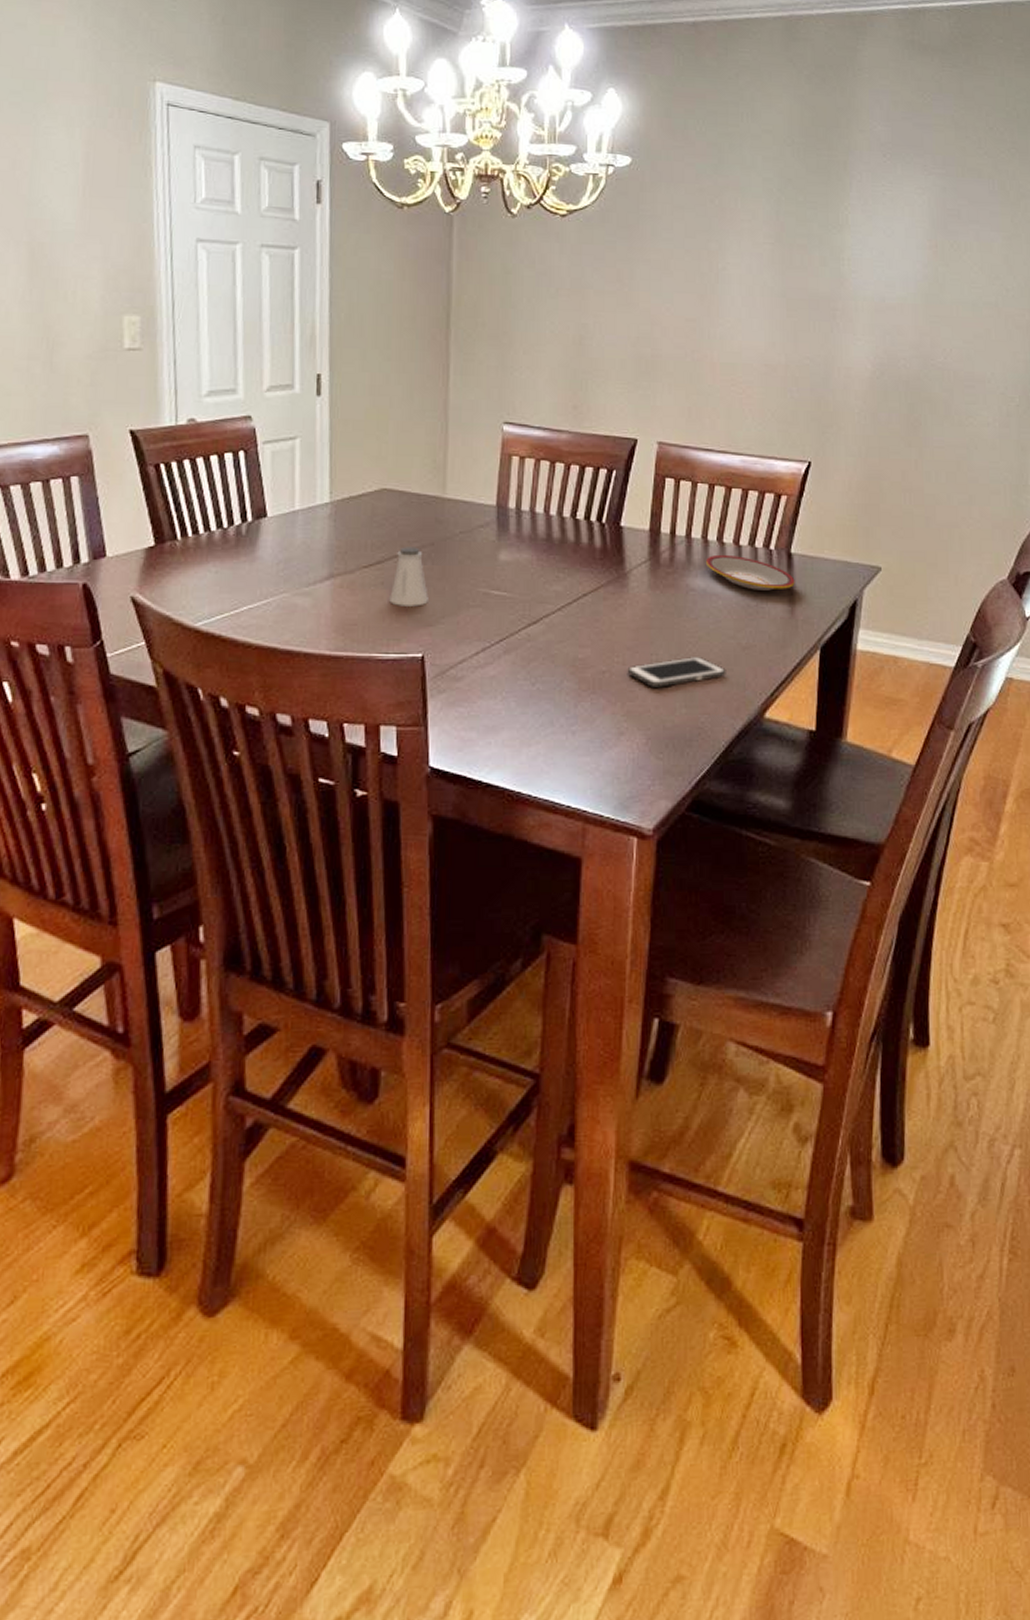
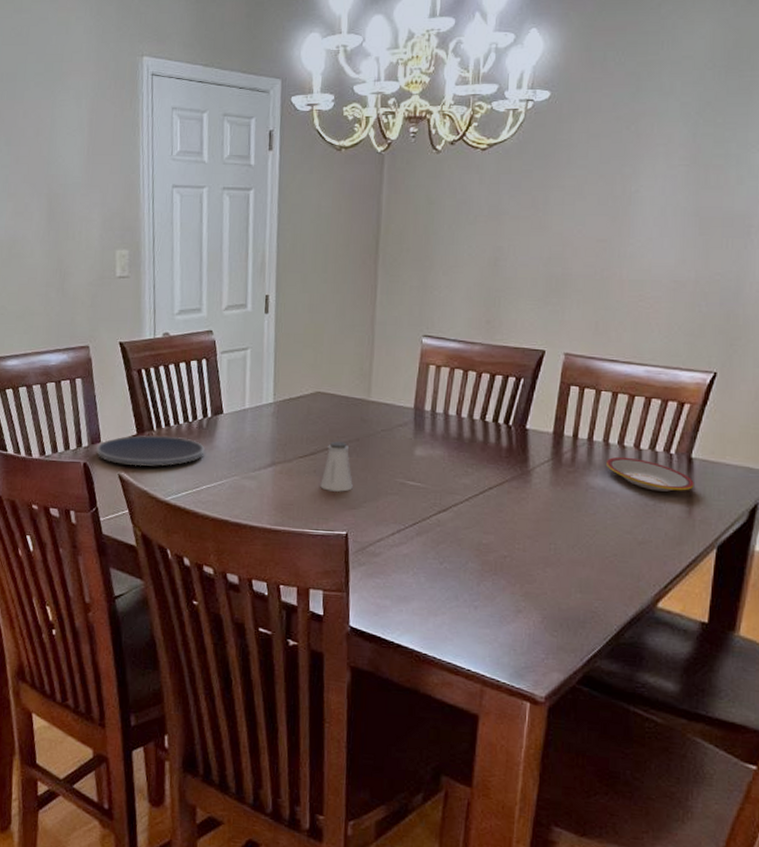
plate: none [100,545,245,586] -> present [96,434,205,466]
cell phone: present [627,657,726,687] -> none [526,548,621,574]

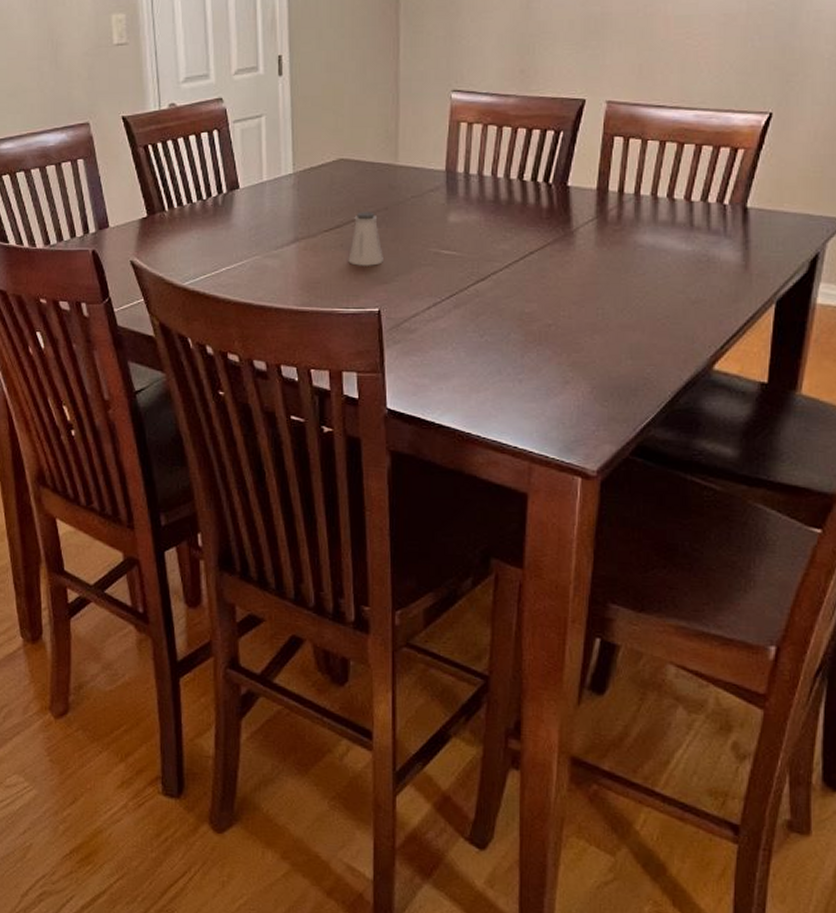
plate: present [96,434,205,466] -> none [105,216,222,251]
plate: present [605,456,694,492] -> none [654,210,750,246]

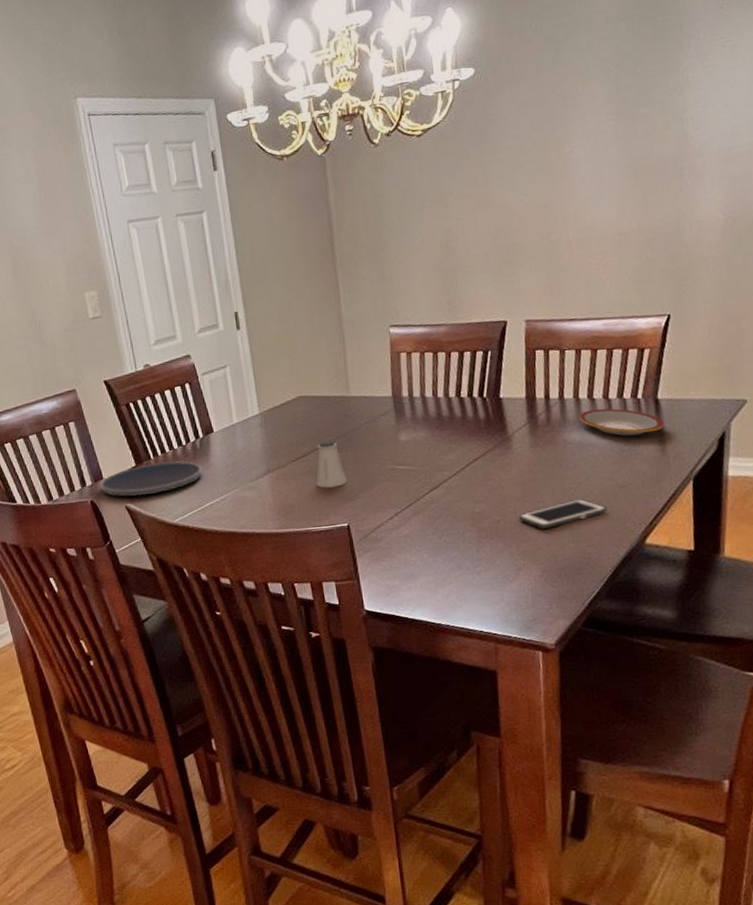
plate: none [105,216,222,251] -> present [100,461,203,496]
cell phone: none [572,311,674,340] -> present [518,499,607,529]
plate: none [654,210,750,246] -> present [578,408,664,436]

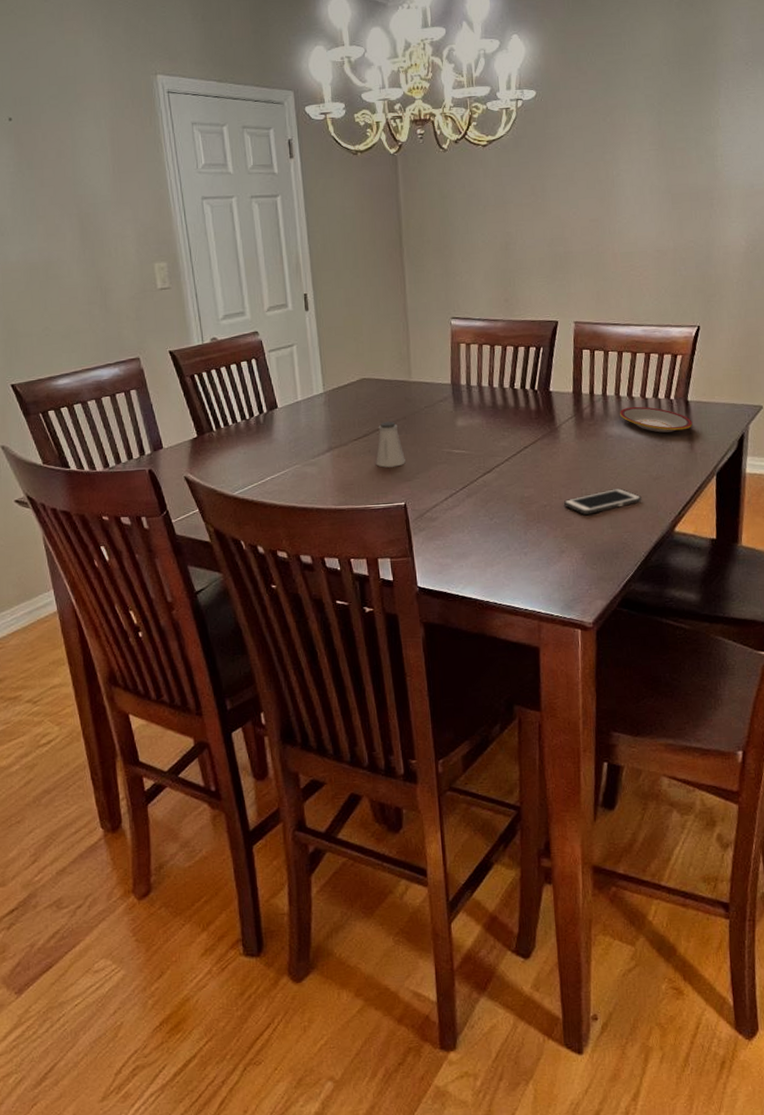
plate: present [100,461,203,496] -> none [160,434,265,467]

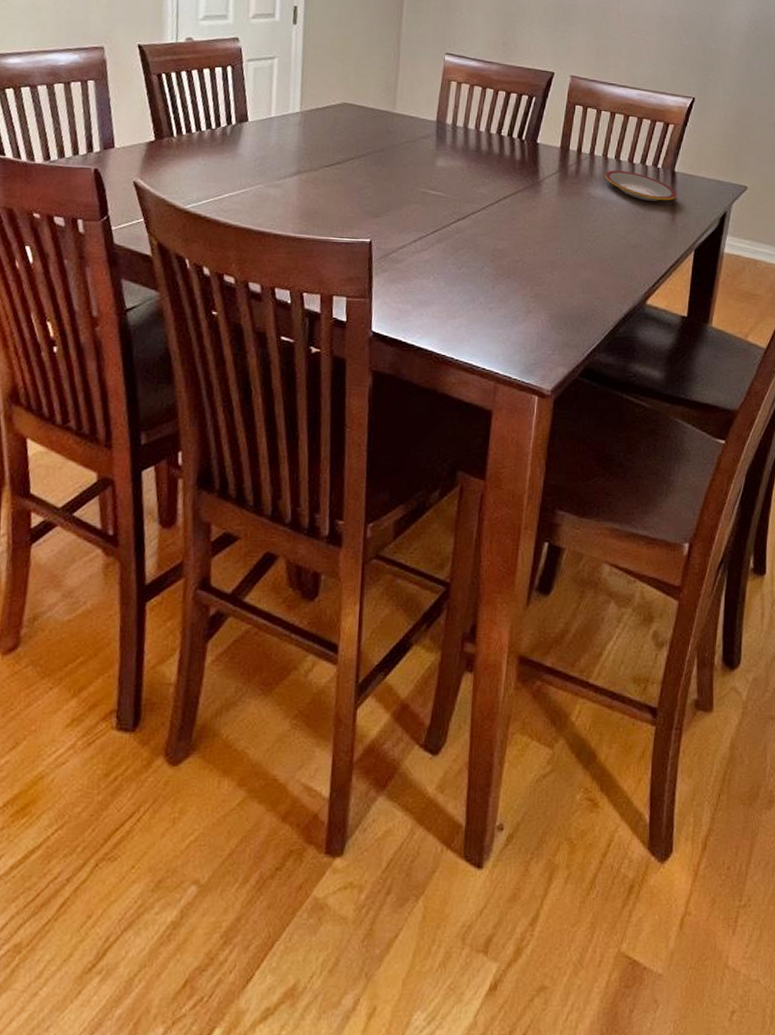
saltshaker: present [376,421,406,468] -> none [345,151,377,201]
cell phone: present [563,488,642,515] -> none [536,252,617,276]

